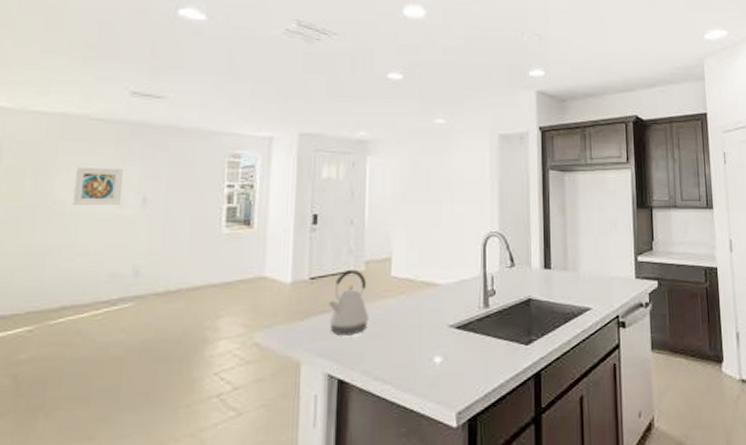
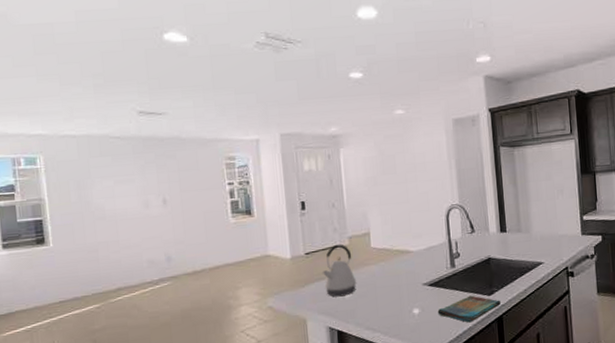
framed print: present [72,166,124,205] -> none [106,176,147,209]
dish towel: none [463,343,541,378] -> present [437,295,502,323]

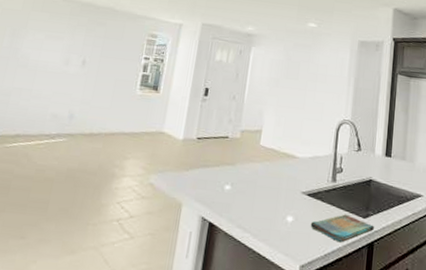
kettle: present [321,244,357,297] -> none [207,135,241,188]

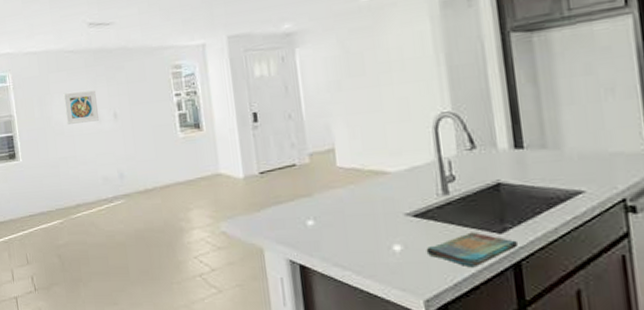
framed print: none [33,31,72,63] -> present [63,90,100,125]

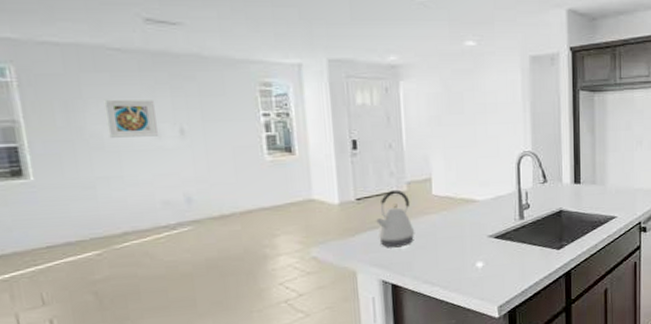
kettle: none [279,162,321,225] -> present [375,189,415,248]
dish towel: present [426,232,519,268] -> none [502,249,571,278]

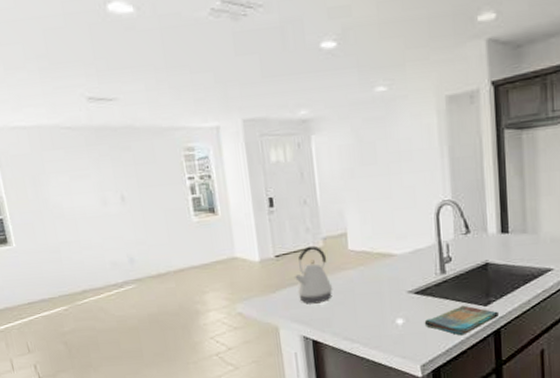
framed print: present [104,99,159,138] -> none [61,171,105,207]
dish towel: none [502,249,571,278] -> present [424,305,500,336]

